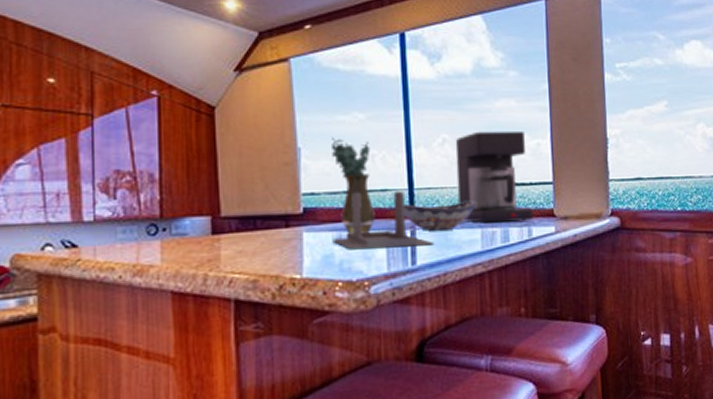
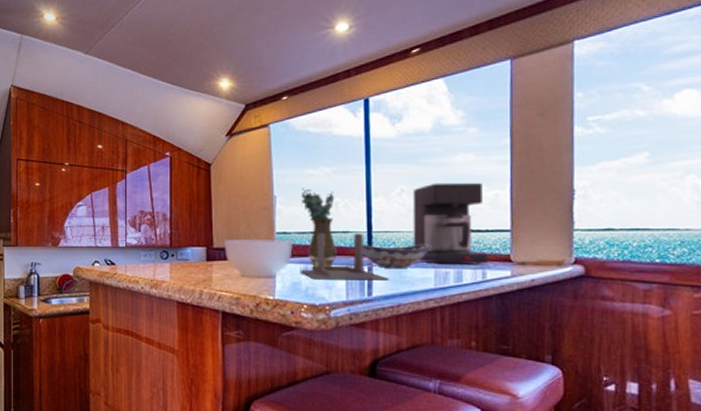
bowl: none [235,202,324,254] -> present [224,238,294,278]

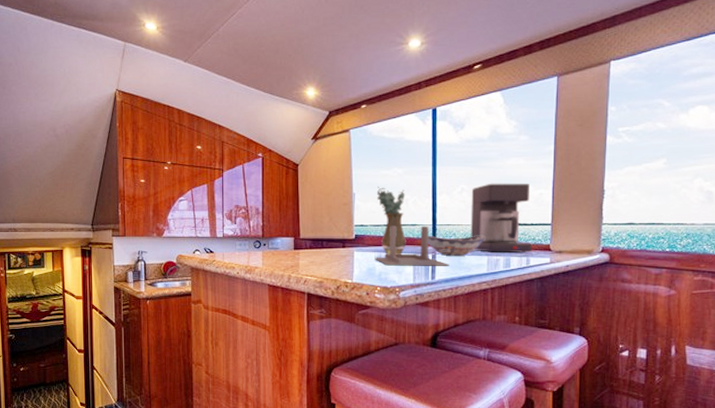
bowl: present [224,238,294,278] -> none [310,230,370,265]

